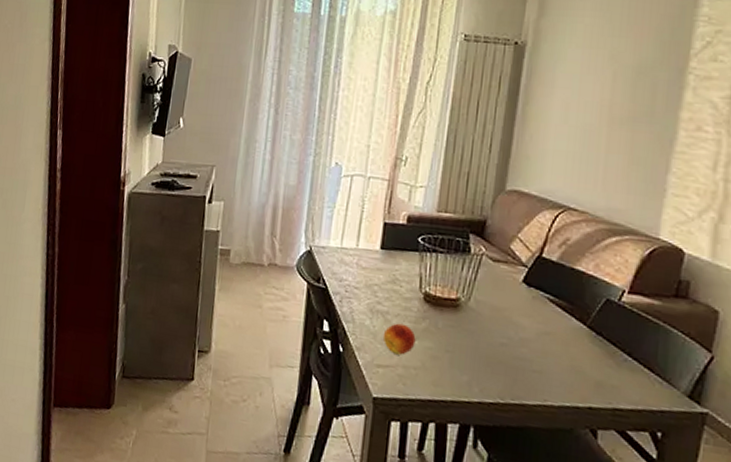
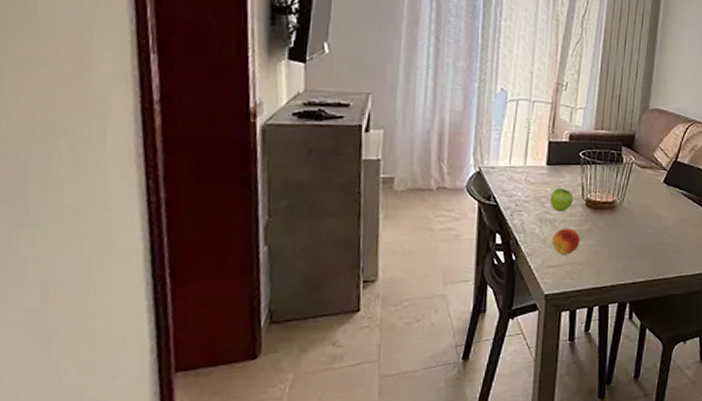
fruit: none [382,277,410,304] -> present [550,189,574,212]

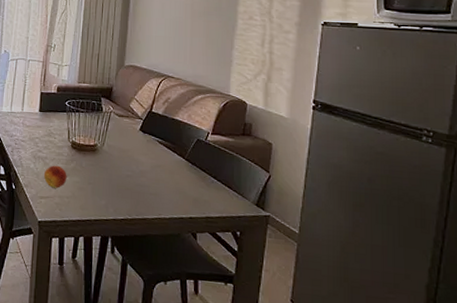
fruit: present [550,189,574,212] -> none [42,131,61,151]

